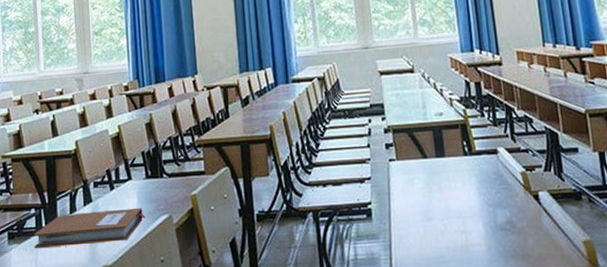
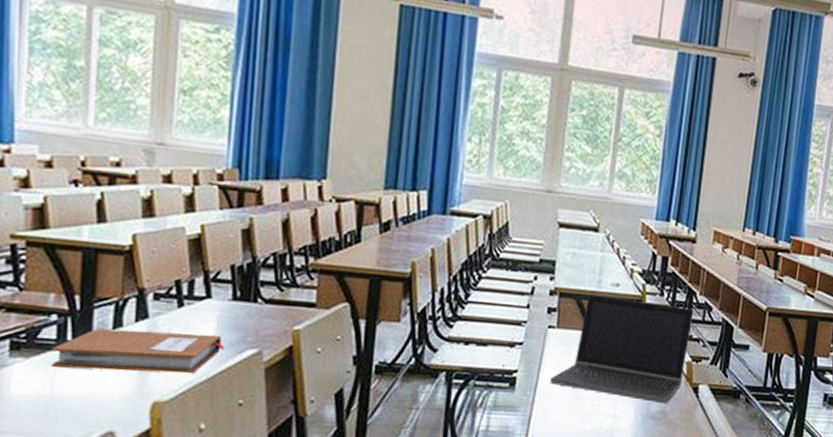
laptop computer: none [400,123,522,215] -> present [550,294,694,404]

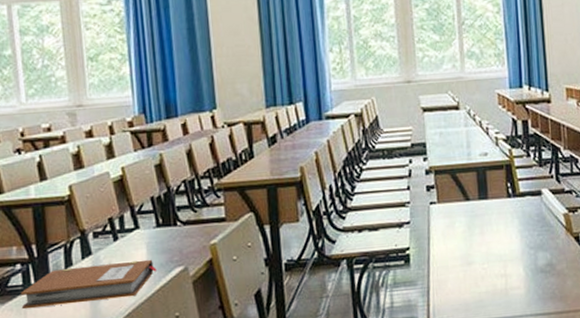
laptop computer: present [550,294,694,404] -> none [440,164,564,257]

